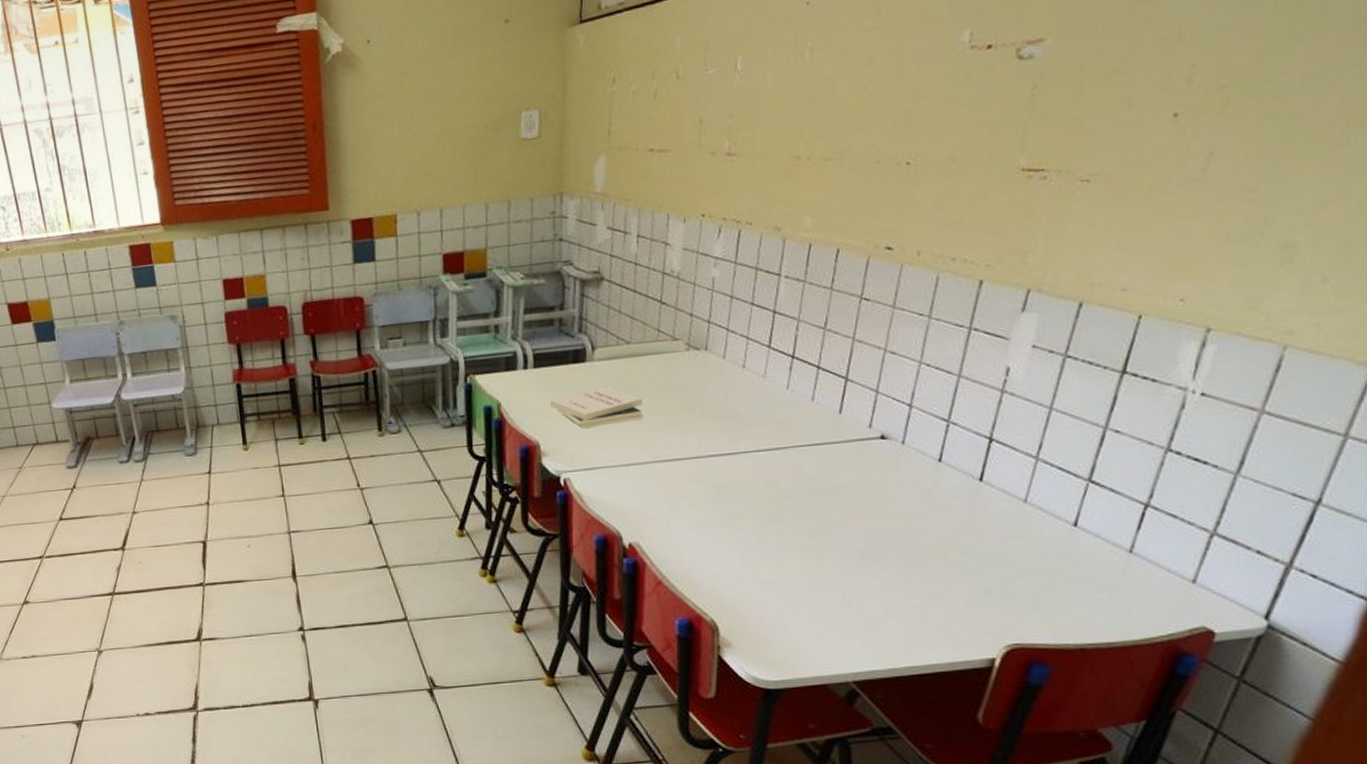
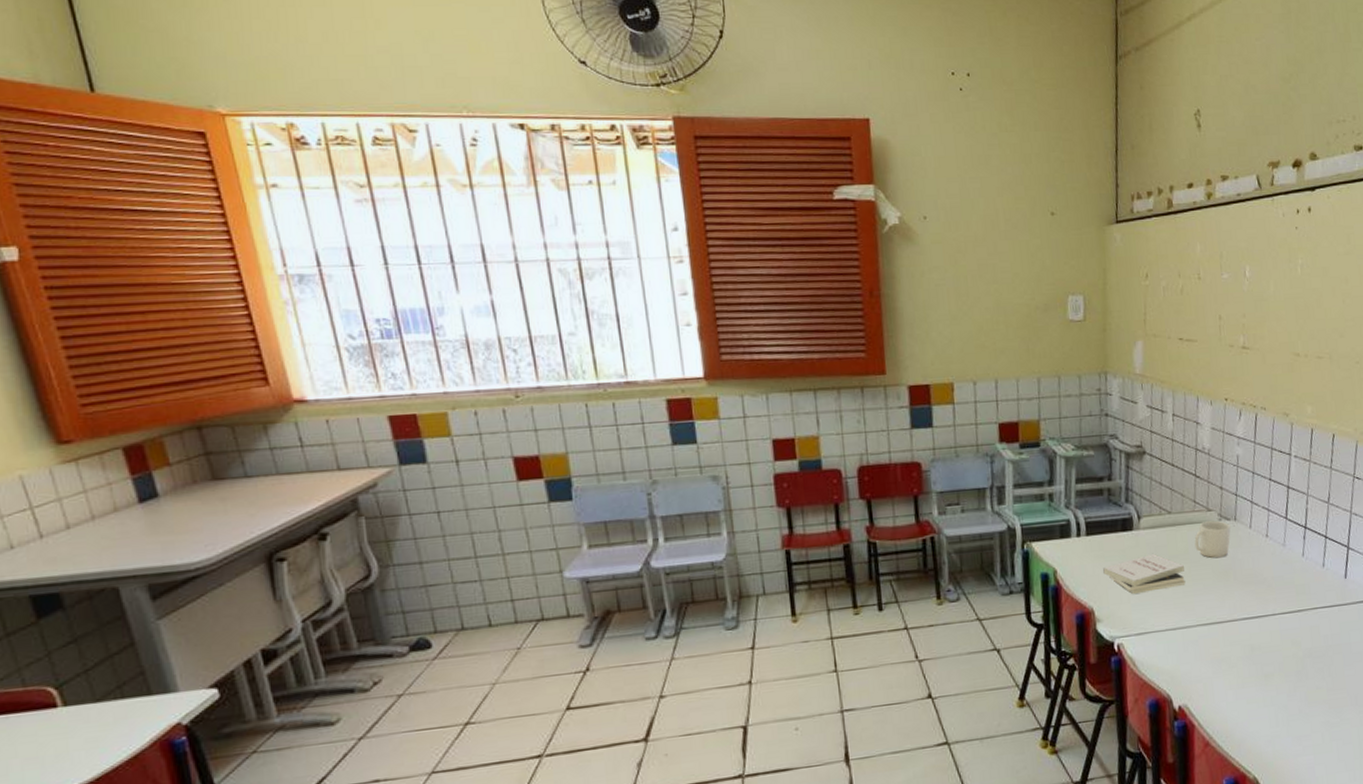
mug: none [656,350,700,392] -> present [1194,520,1231,559]

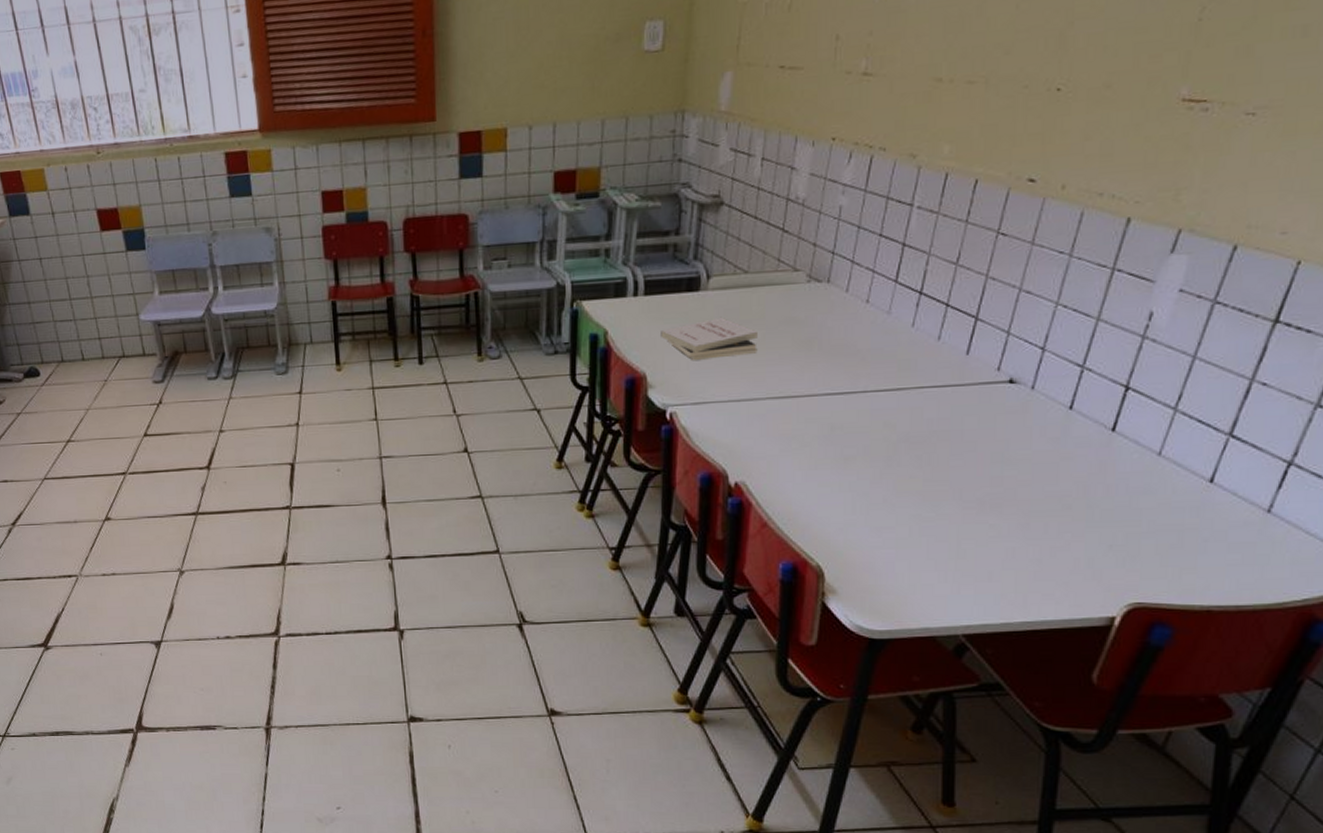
mug: present [1194,520,1231,559] -> none [773,282,821,325]

